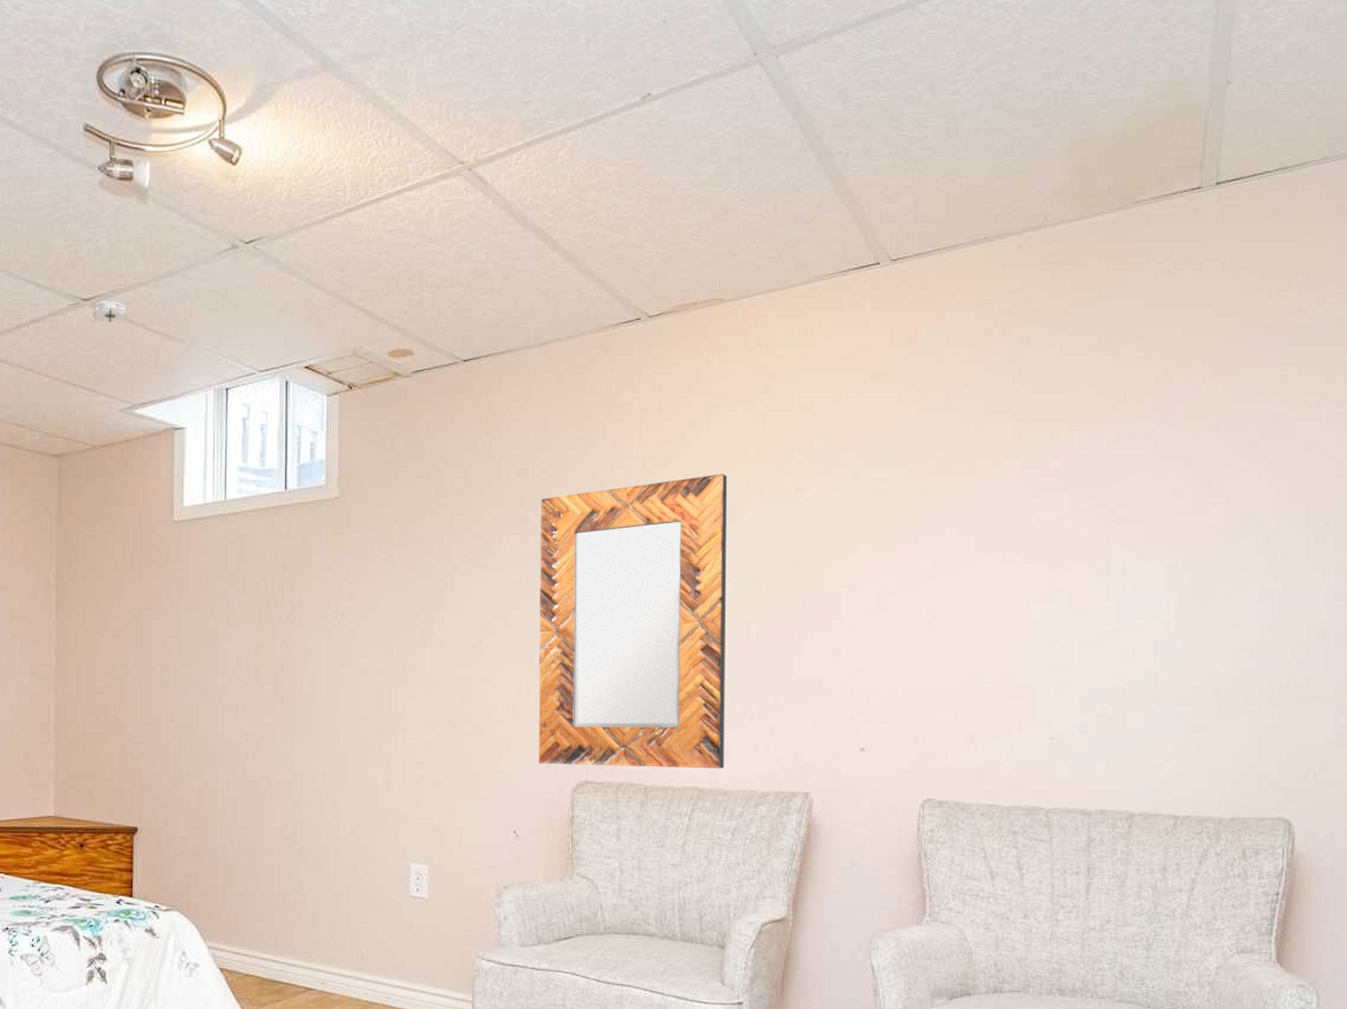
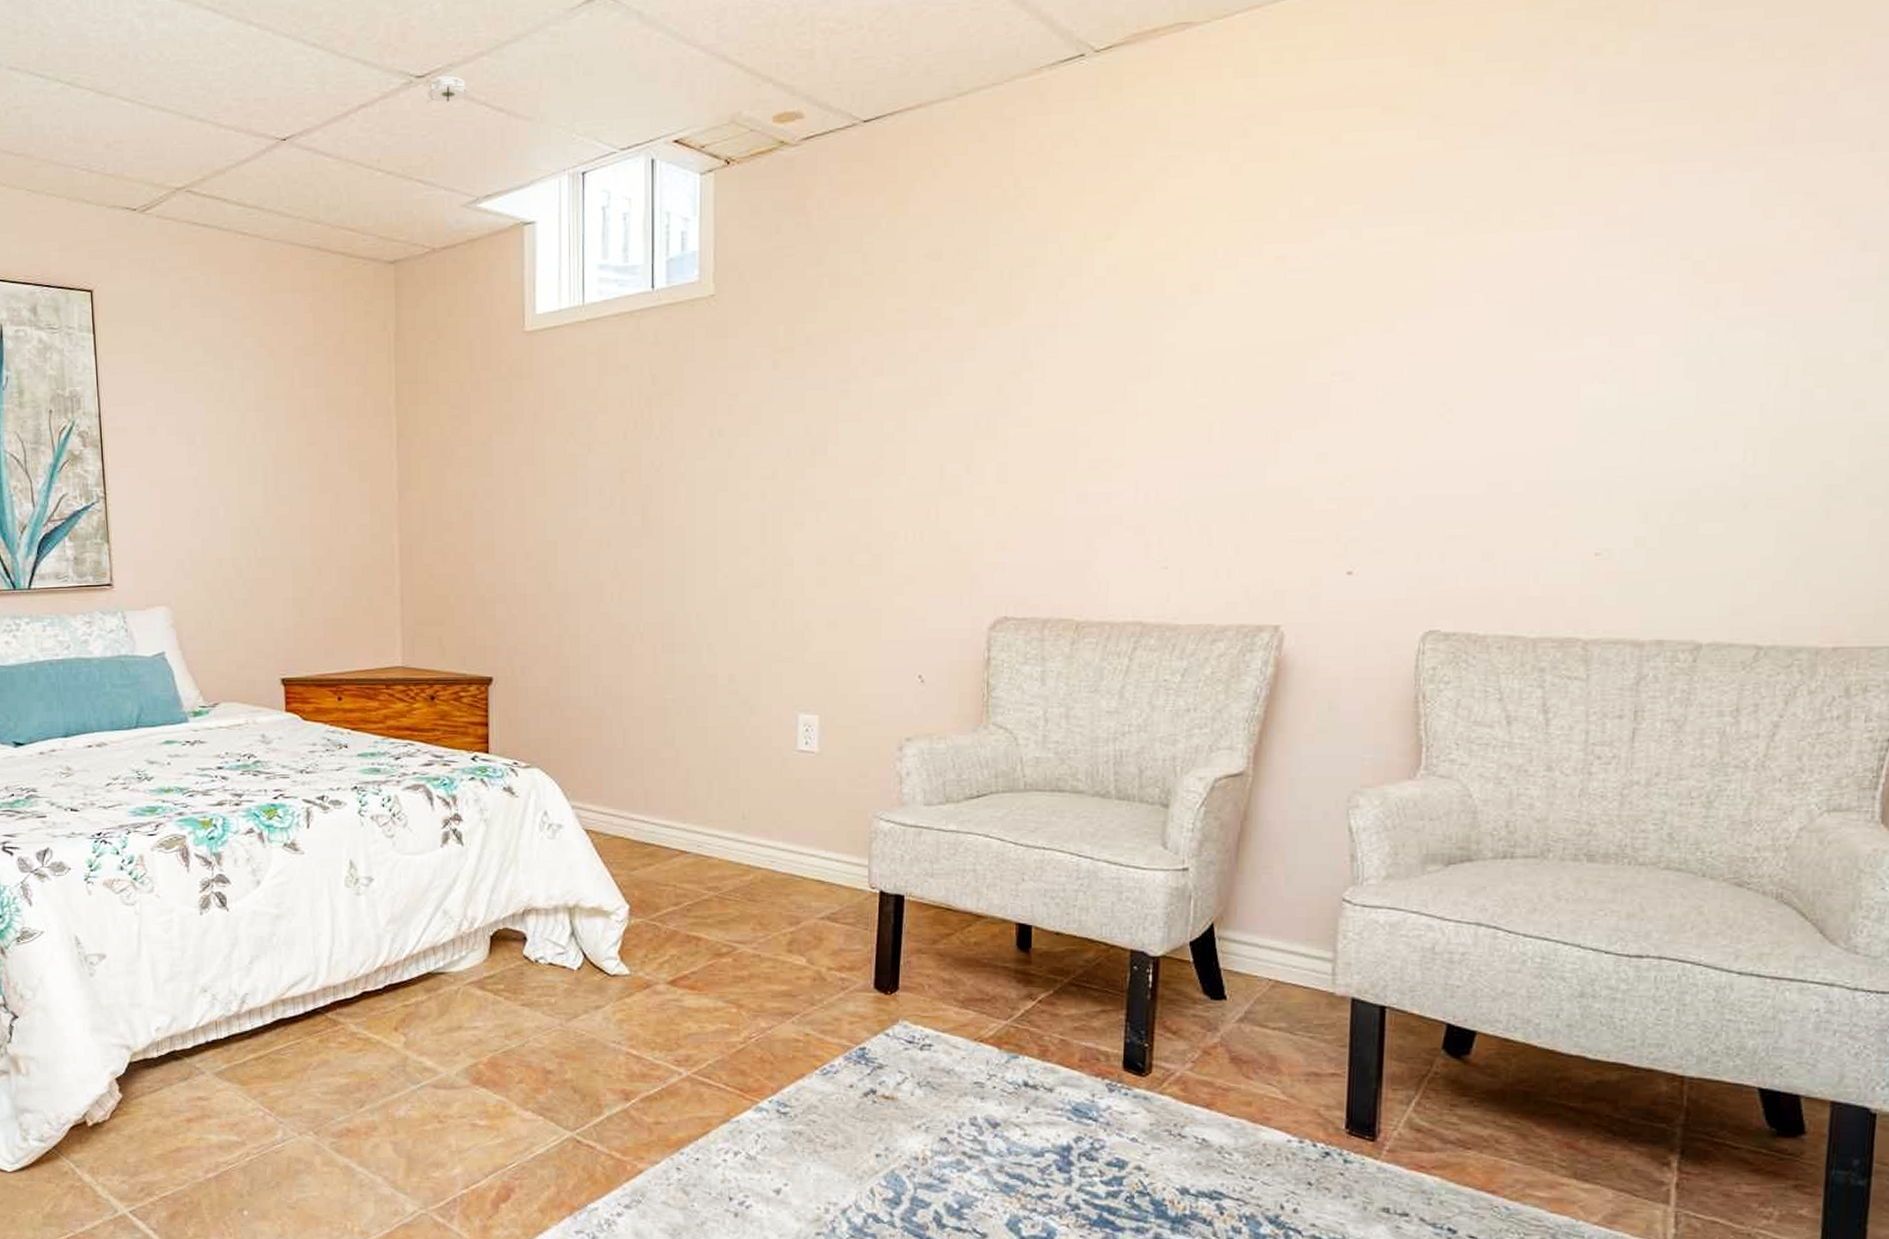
home mirror: present [538,474,727,769] -> none [949,243,1189,600]

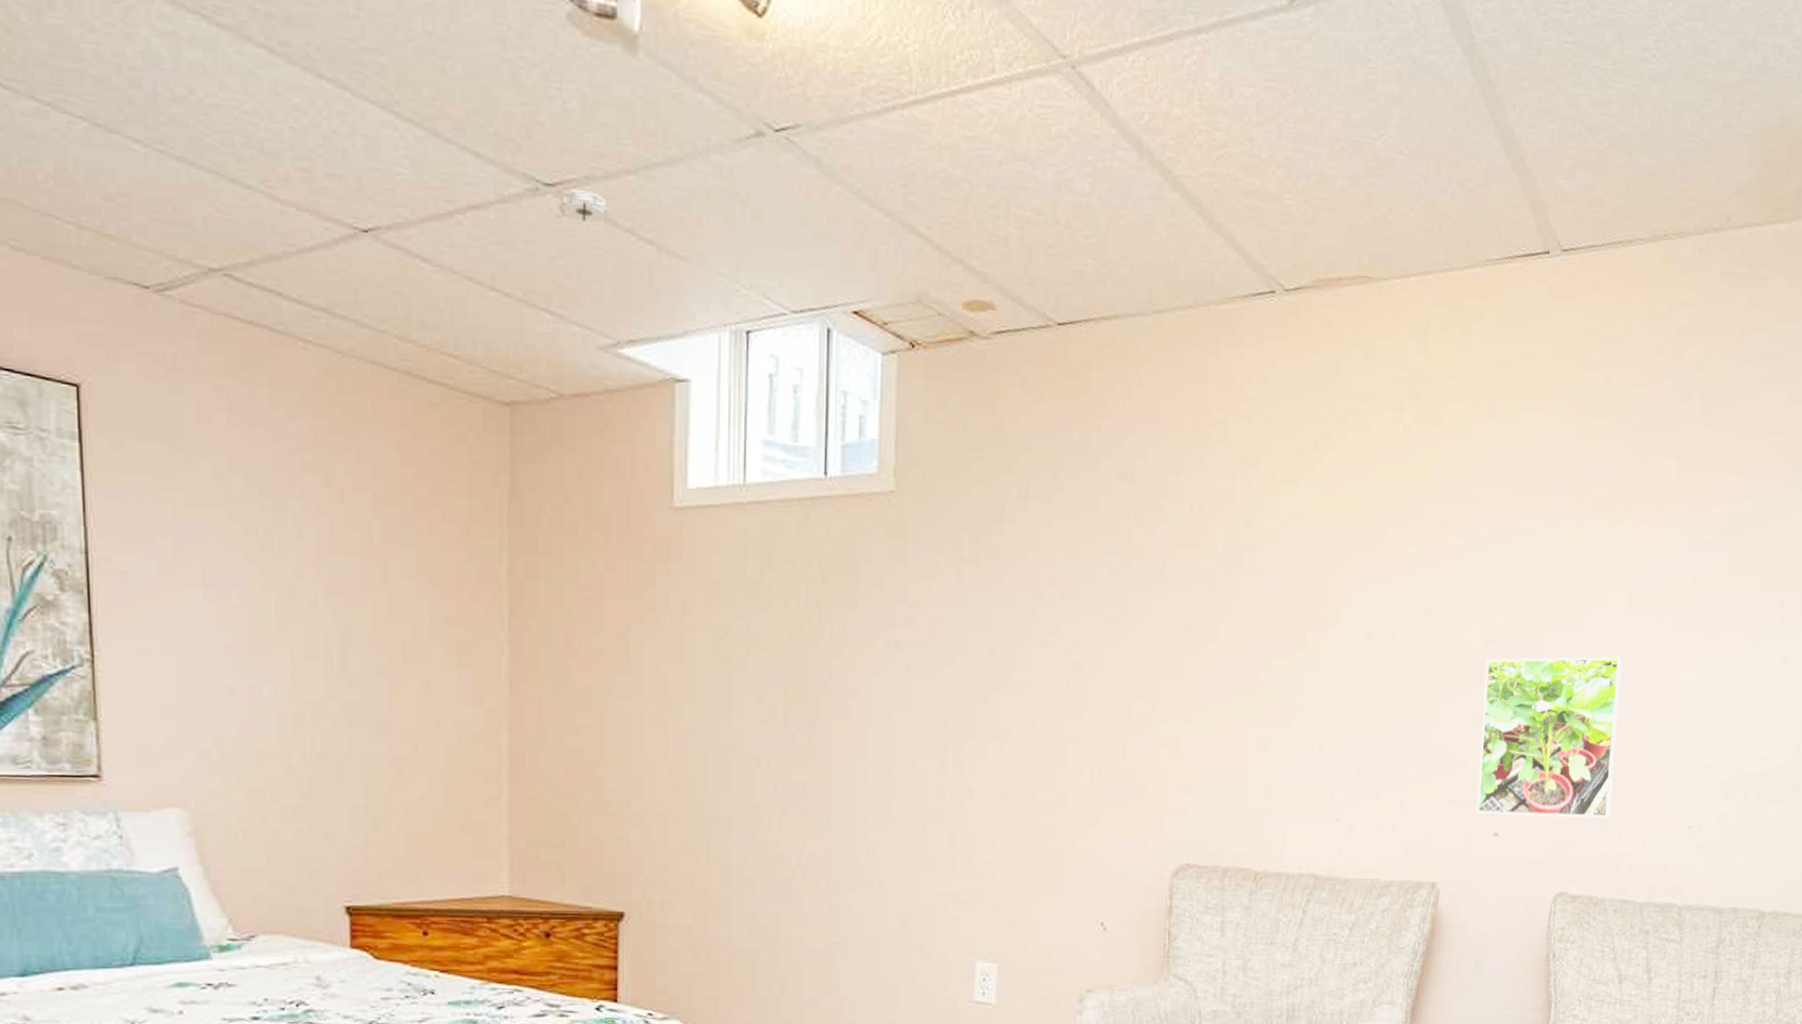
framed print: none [1325,376,1503,553] -> present [1476,656,1623,818]

